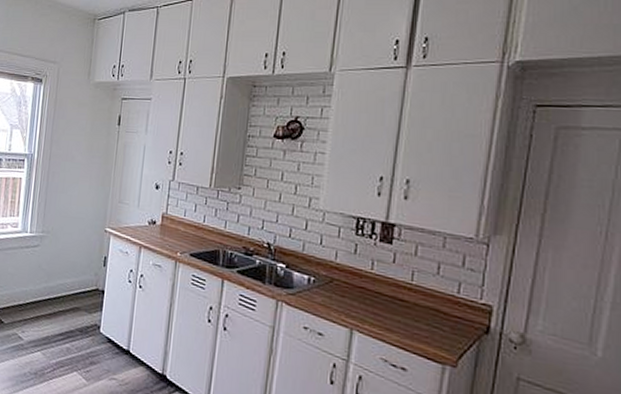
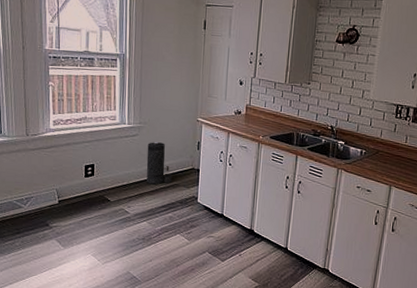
canister: none [44,253,74,307] -> present [146,141,173,185]

